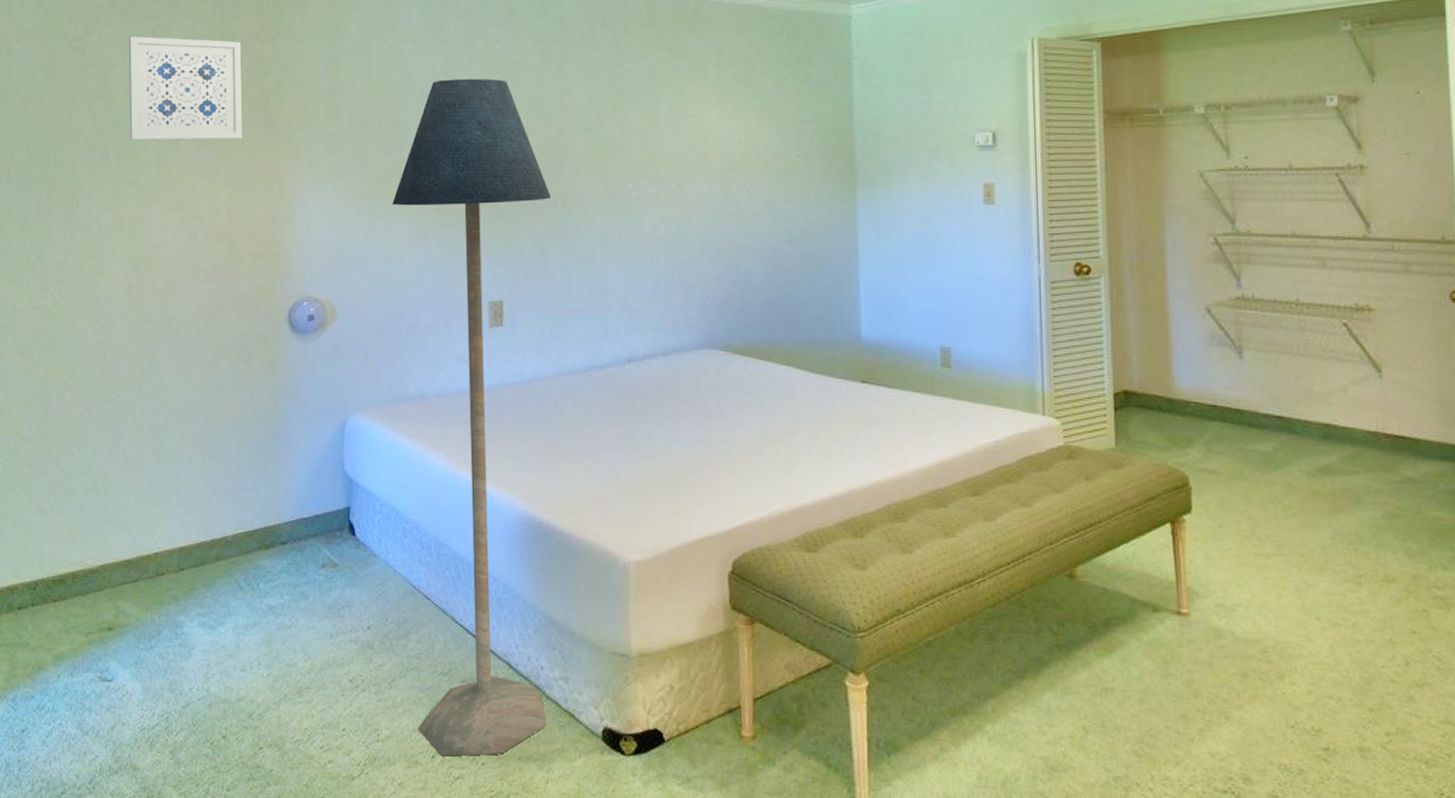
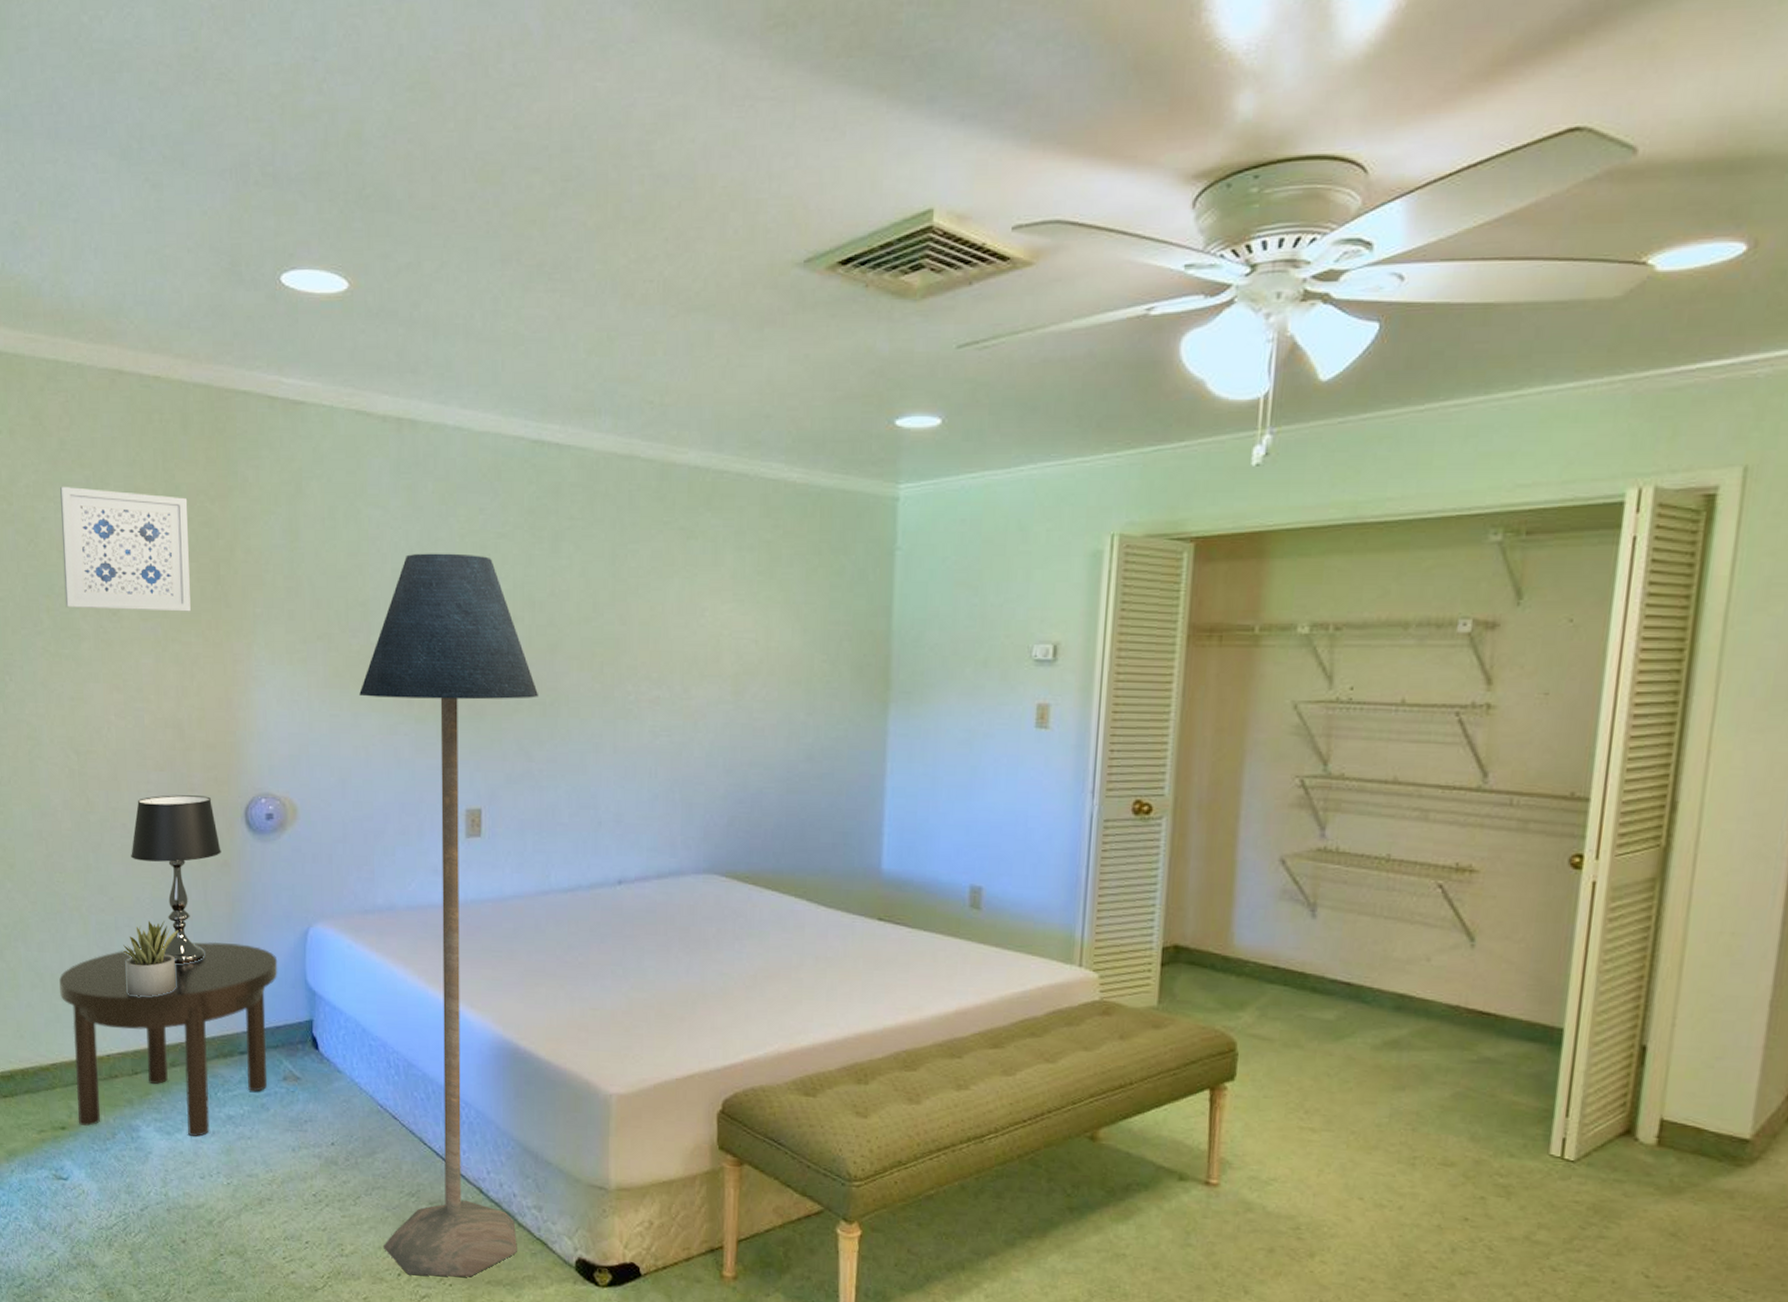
side table: none [111,437,318,630] -> present [59,941,278,1138]
succulent plant: none [171,420,225,494] -> present [121,920,179,997]
table lamp: none [183,302,266,461] -> present [131,795,221,965]

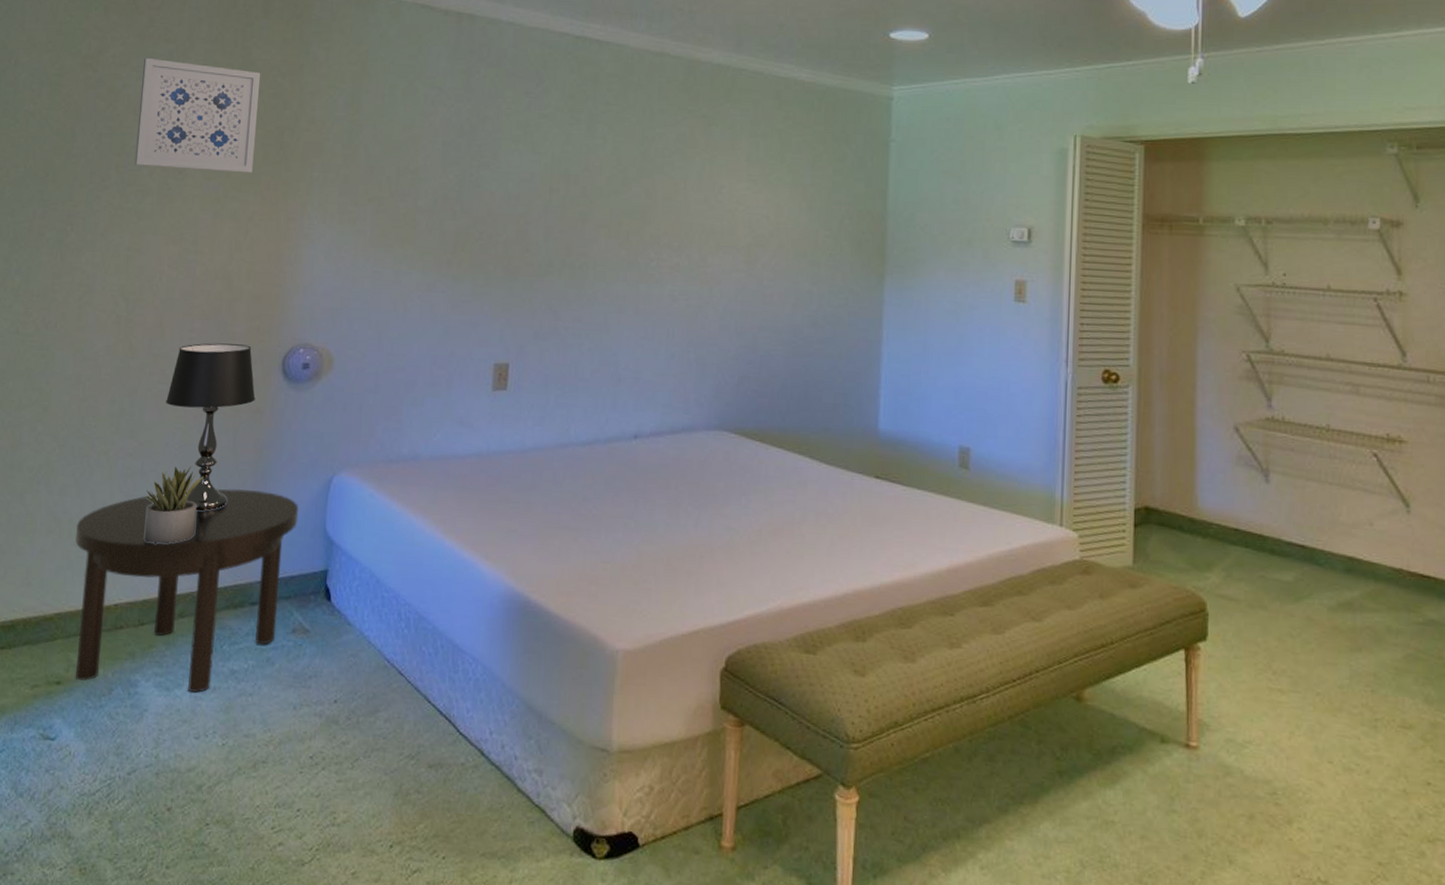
floor lamp: present [359,553,538,1277] -> none [377,128,568,849]

